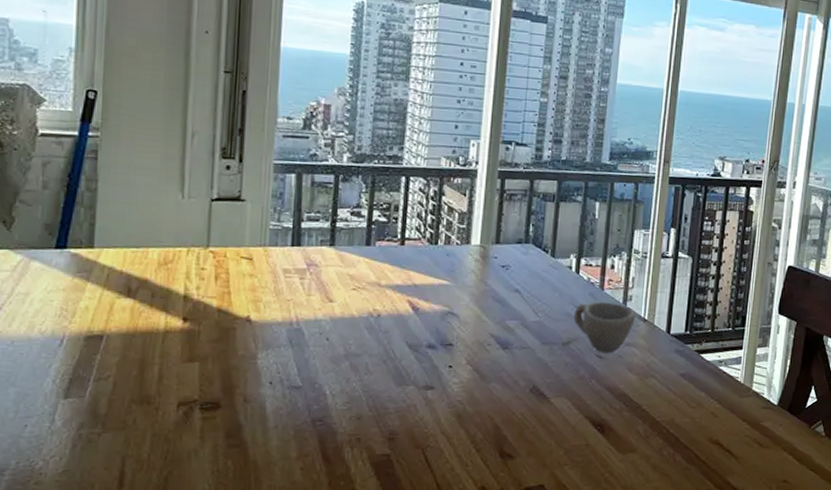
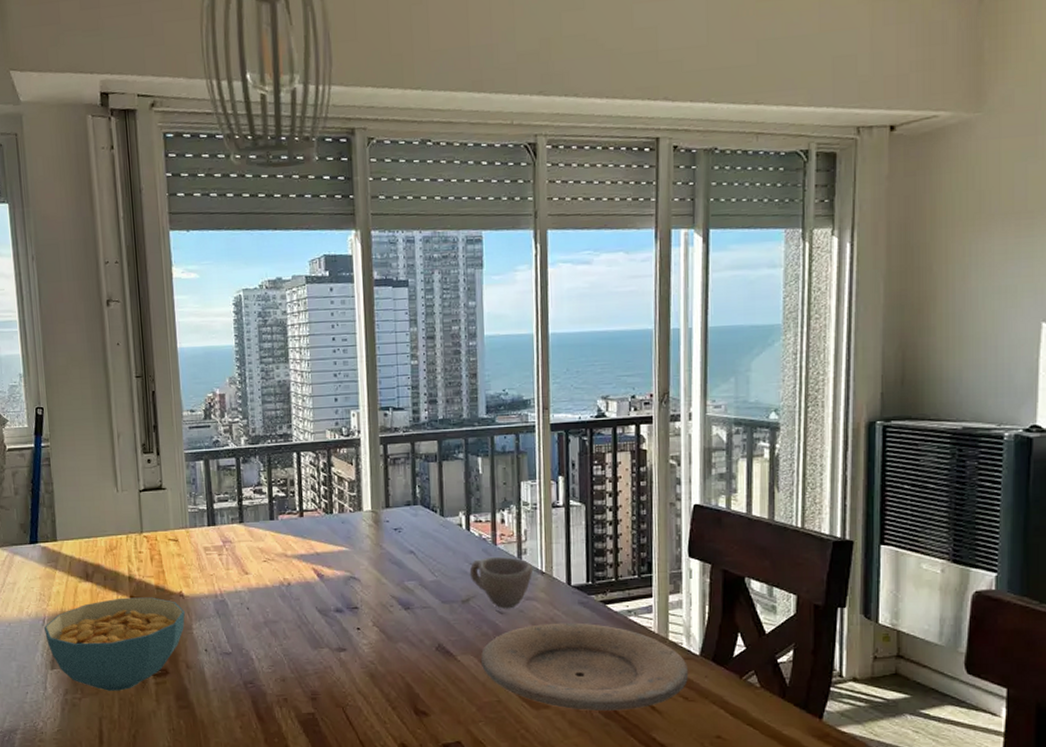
cereal bowl: none [60,319,251,426] -> present [43,597,186,691]
plate: none [574,369,767,456] -> present [481,622,689,711]

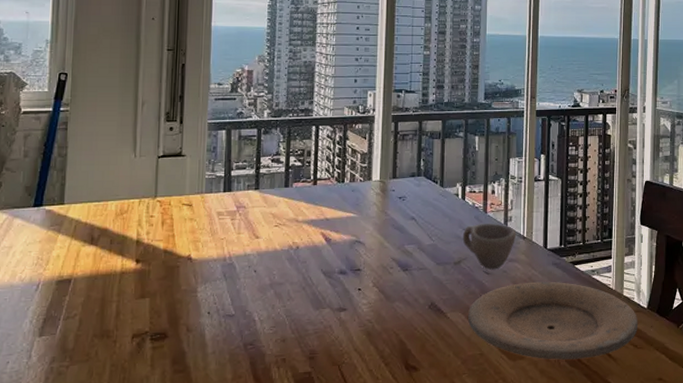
cereal bowl: present [43,597,186,691] -> none [36,261,192,357]

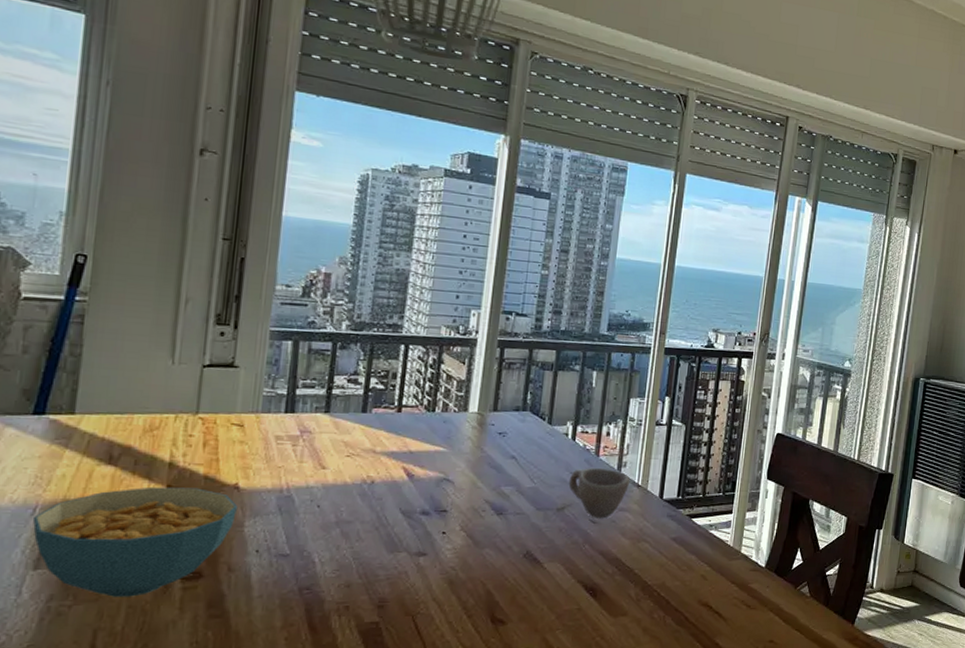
cereal bowl: none [36,261,192,357] -> present [32,486,239,597]
plate: present [468,281,639,360] -> none [567,534,755,618]

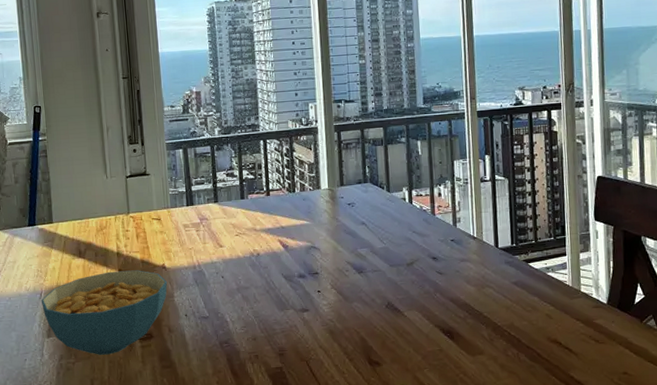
cup: present [568,468,631,519] -> none [413,225,467,270]

